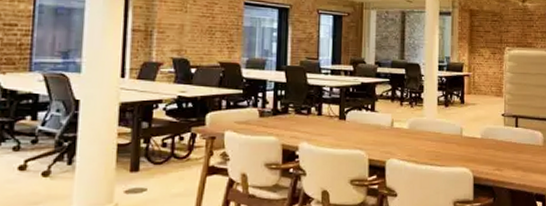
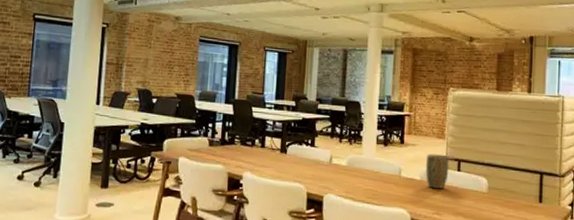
plant pot: none [485,112,508,146] -> present [425,154,450,190]

